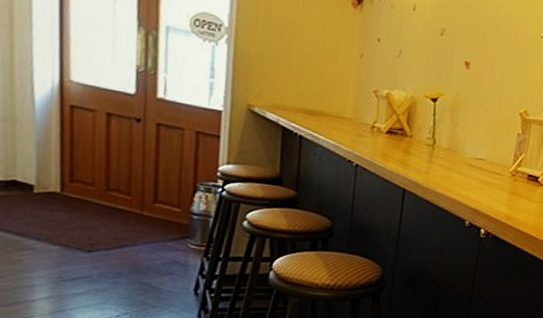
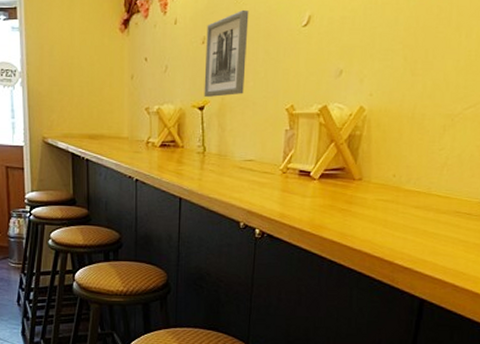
wall art: none [438,9,491,93] -> present [204,9,249,97]

